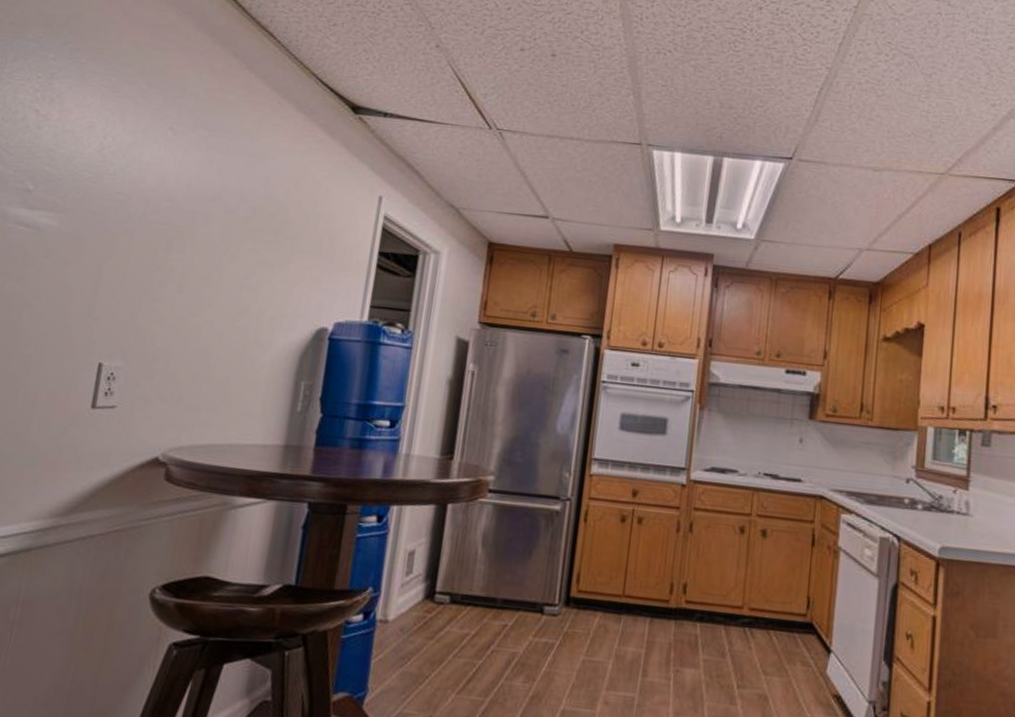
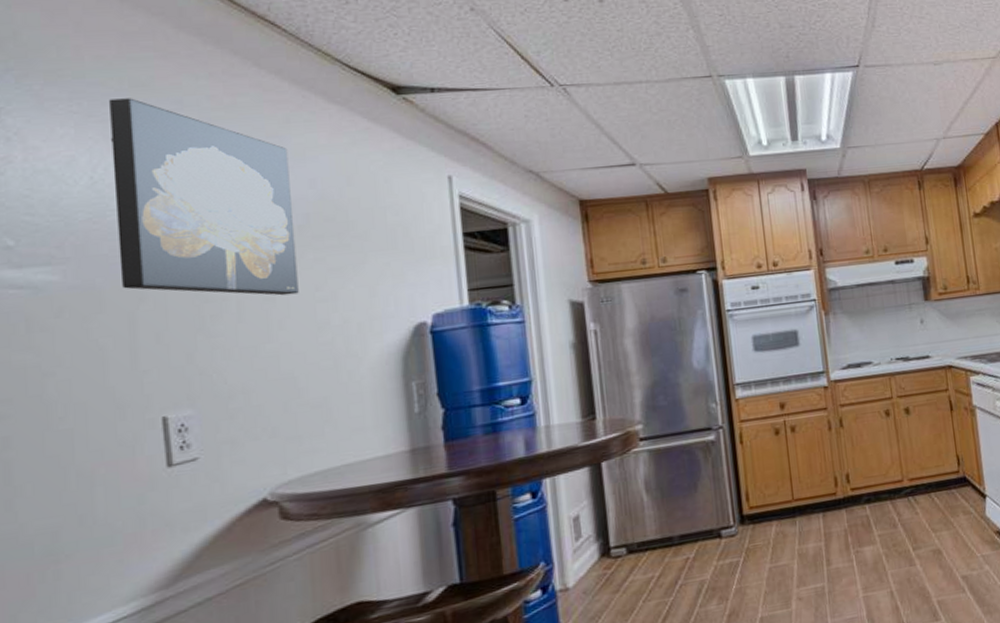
wall art: none [99,79,255,278] -> present [109,98,299,296]

